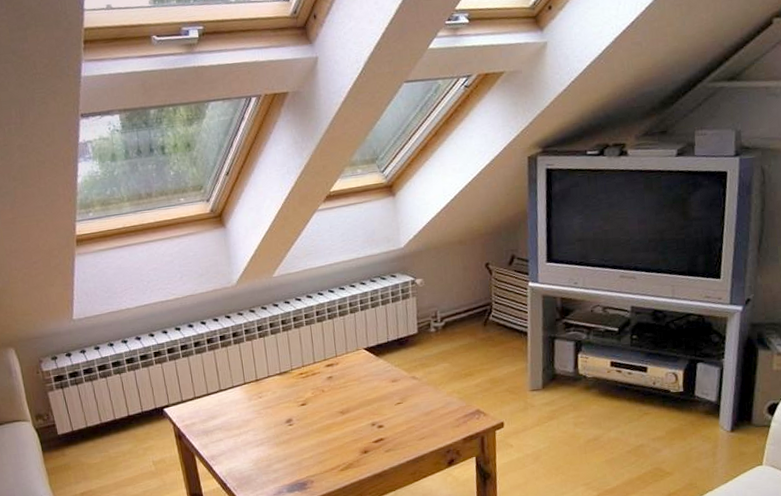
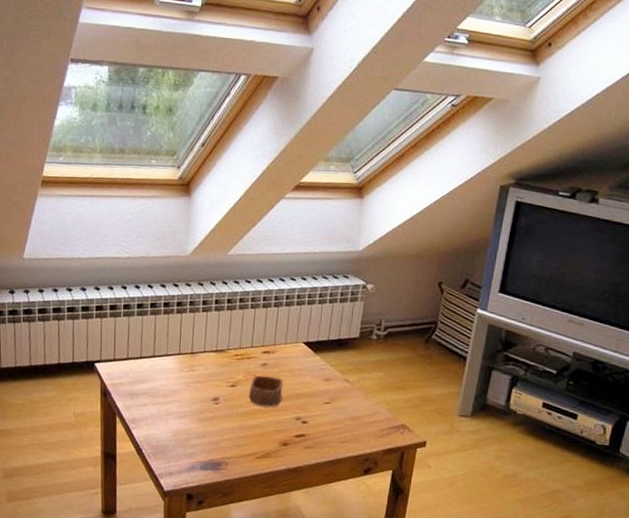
bowl: none [320,388,354,420] -> present [248,375,284,408]

